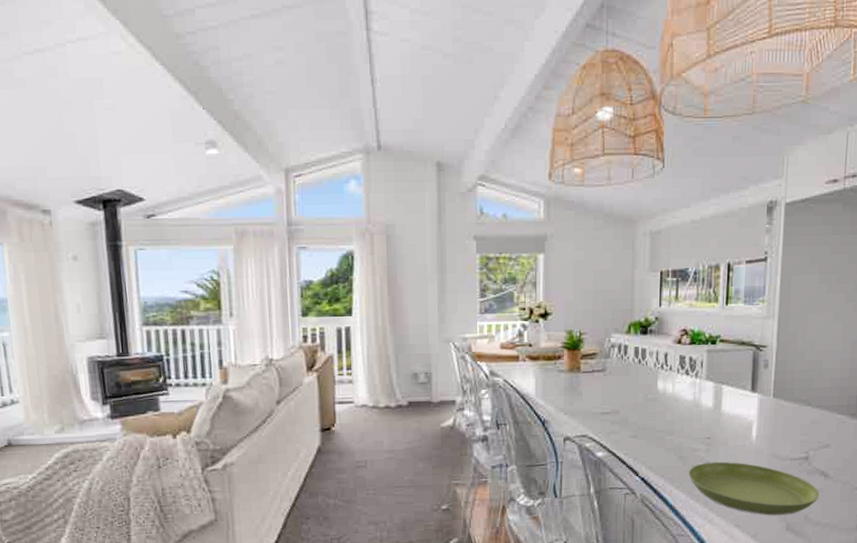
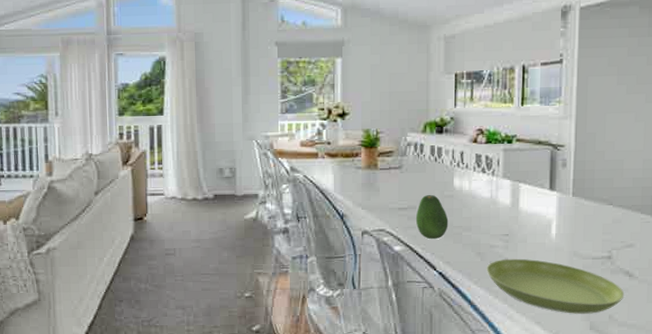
fruit: none [618,397,652,445] -> present [415,194,449,240]

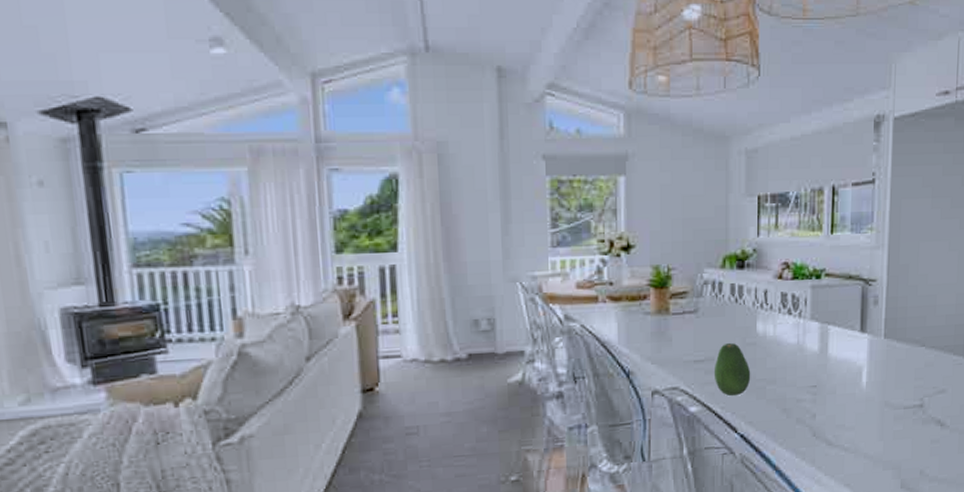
saucer: present [486,258,625,314] -> none [792,413,936,472]

